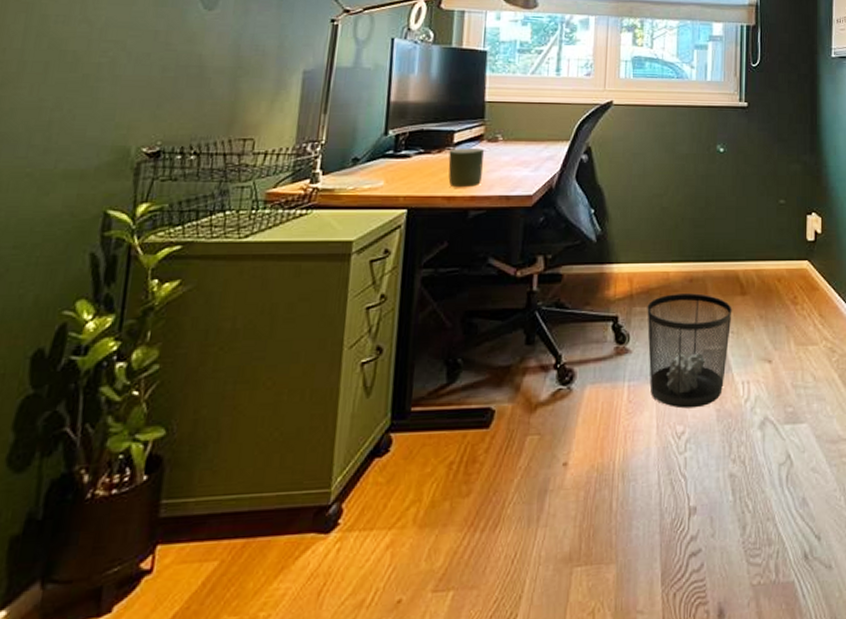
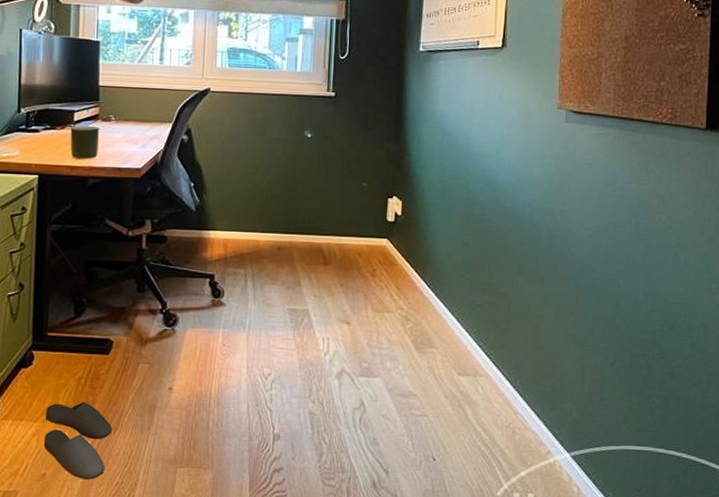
slippers: none [400,493,492,601] -> present [43,401,113,480]
waste bin: present [647,293,732,409] -> none [239,259,315,356]

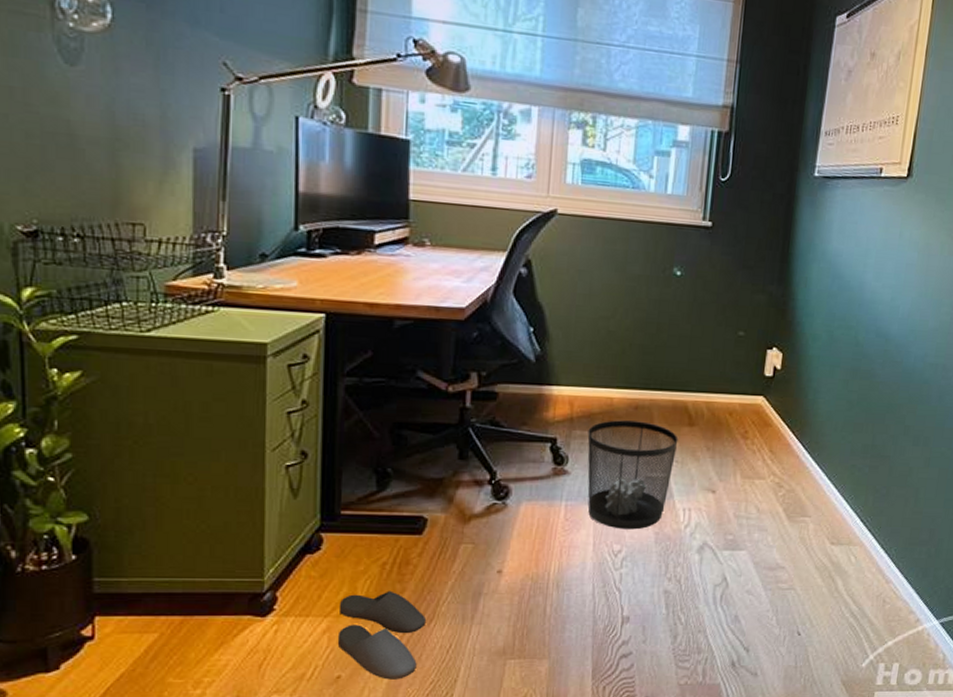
mug: present [70,125,99,160] -> none [369,251,409,296]
waste bin: none [239,259,315,356] -> present [587,420,679,530]

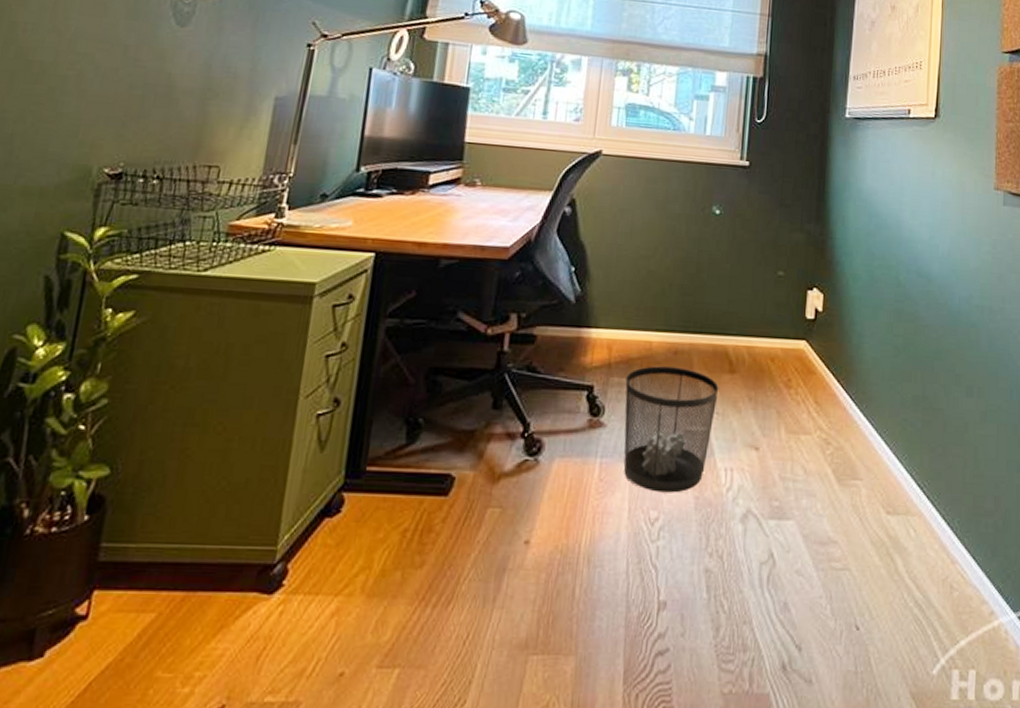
slippers: present [337,590,427,680] -> none [345,564,445,679]

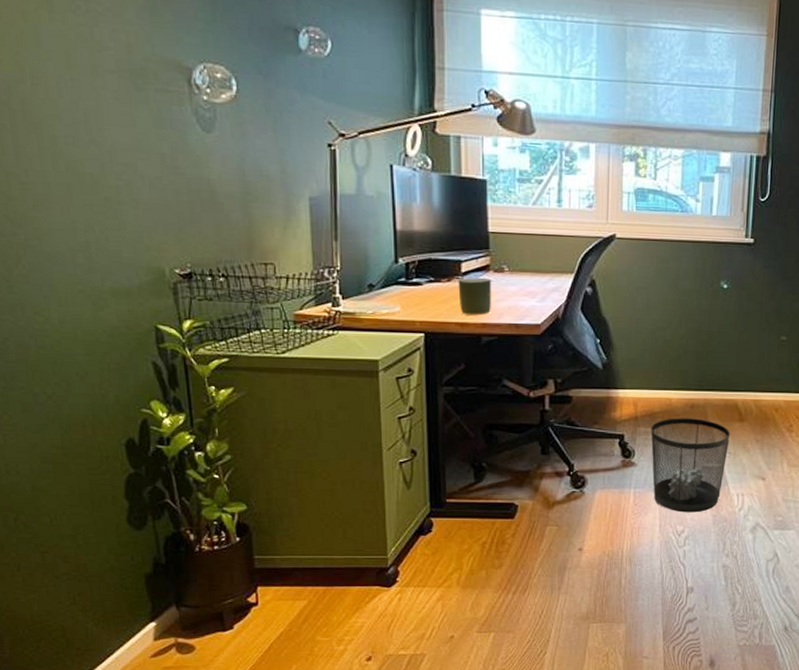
mug: none [420,191,460,235] -> present [458,277,491,316]

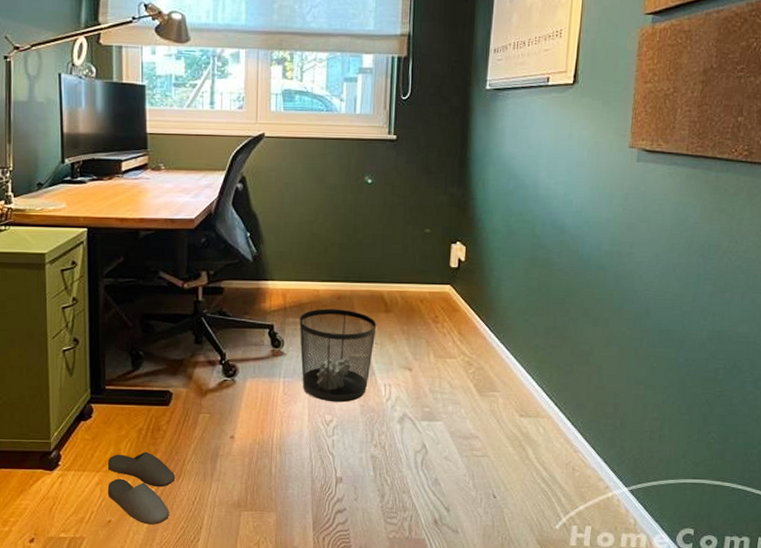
slippers: none [449,565,522,639] -> present [107,451,176,525]
mug: present [458,277,491,316] -> none [119,175,149,211]

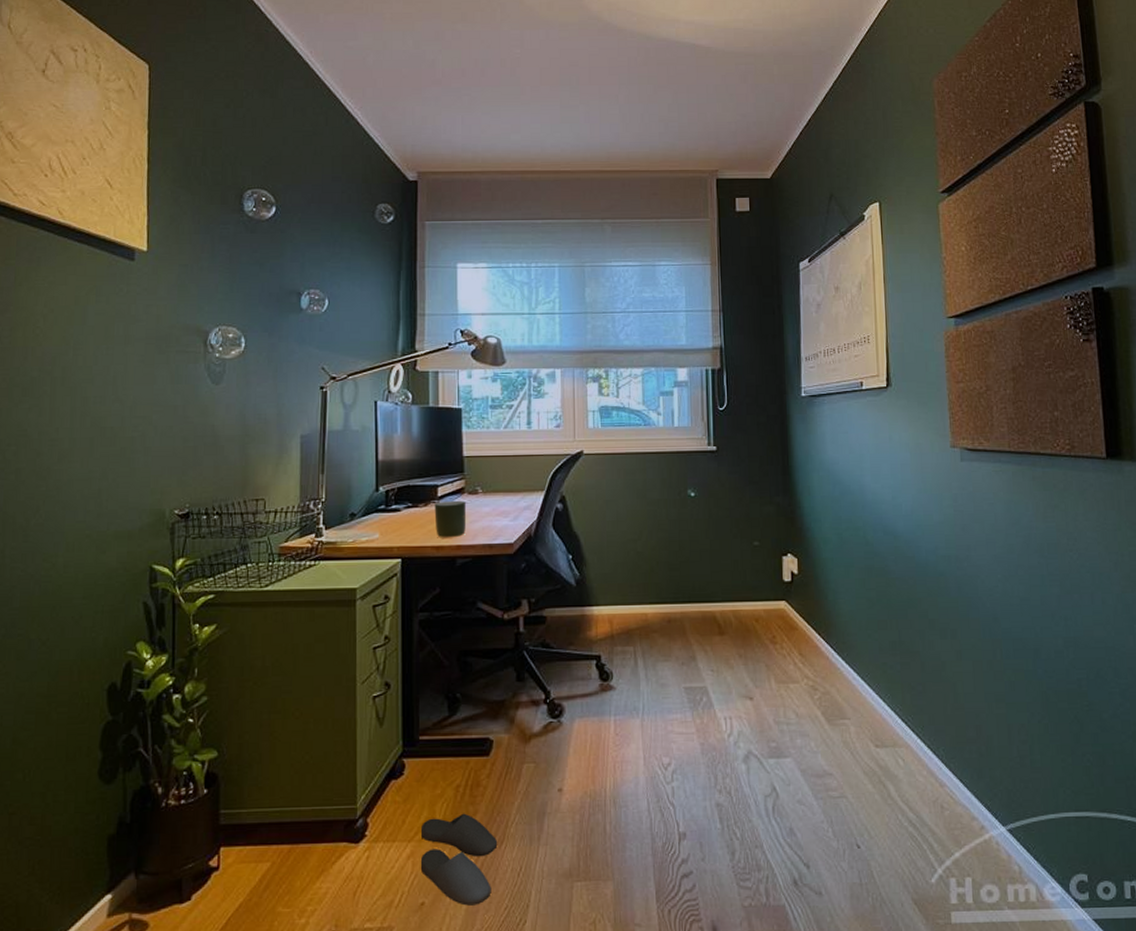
mug: none [119,175,149,211] -> present [434,500,465,538]
waste bin: present [299,308,377,403] -> none [628,634,711,742]

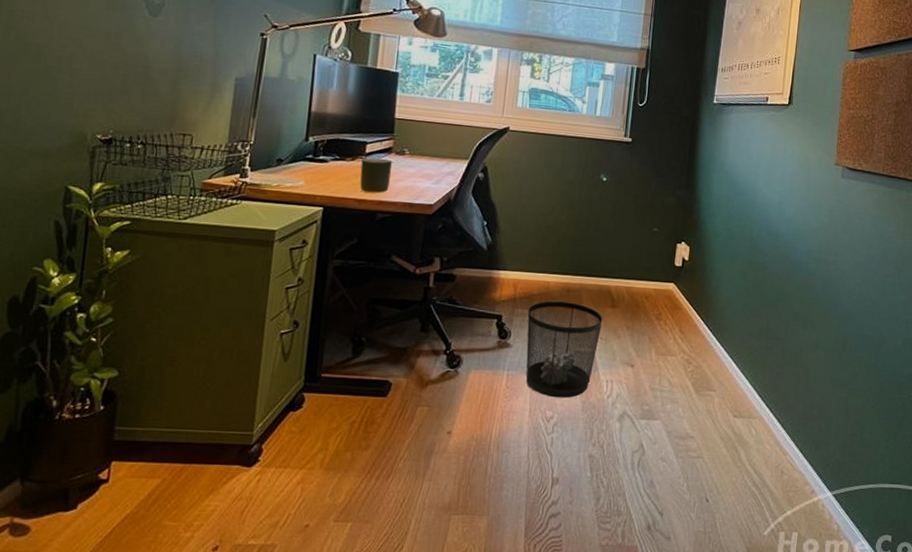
slippers: present [420,813,498,906] -> none [308,447,386,530]
waste bin: none [628,634,711,742] -> present [525,301,603,398]

